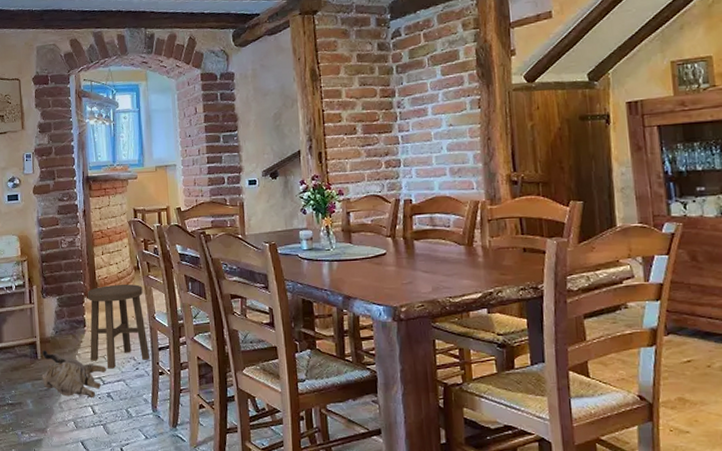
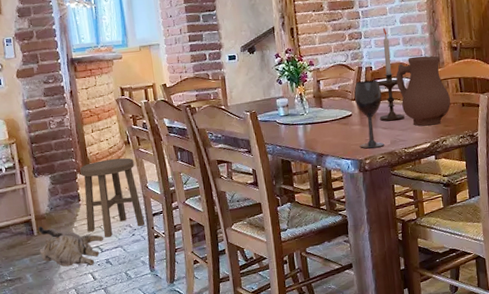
wine glass: none [390,215,425,294] -> present [354,80,385,149]
candlestick: none [418,155,451,264] -> present [378,27,404,122]
ceramic pitcher: none [440,189,509,273] -> present [396,55,451,126]

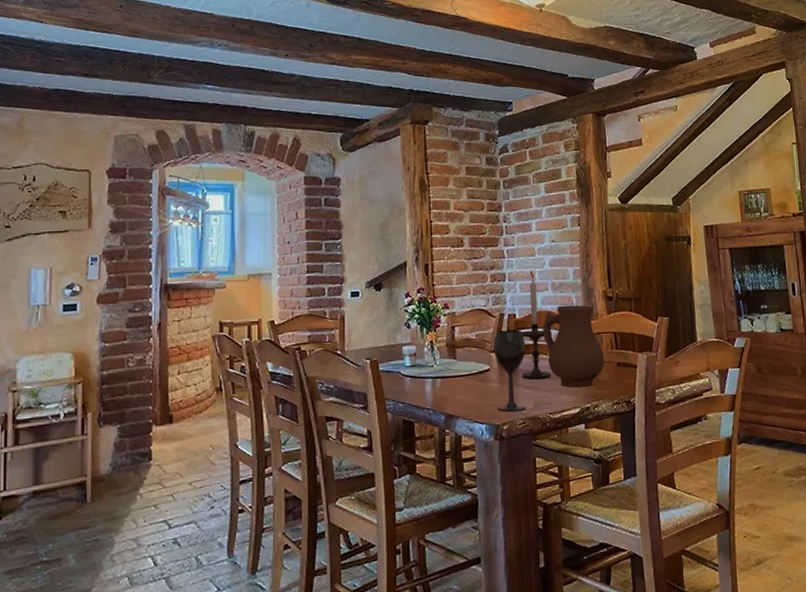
cat: present [38,226,104,267] -> none [90,491,175,547]
stool: present [79,158,145,238] -> none [155,408,229,510]

